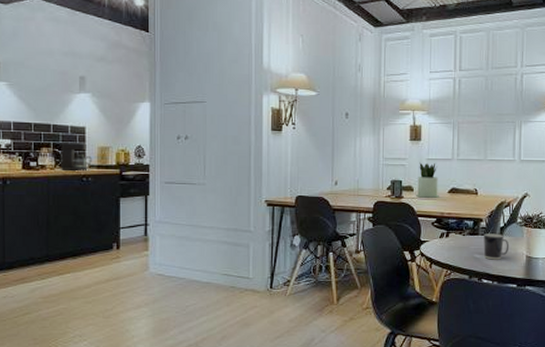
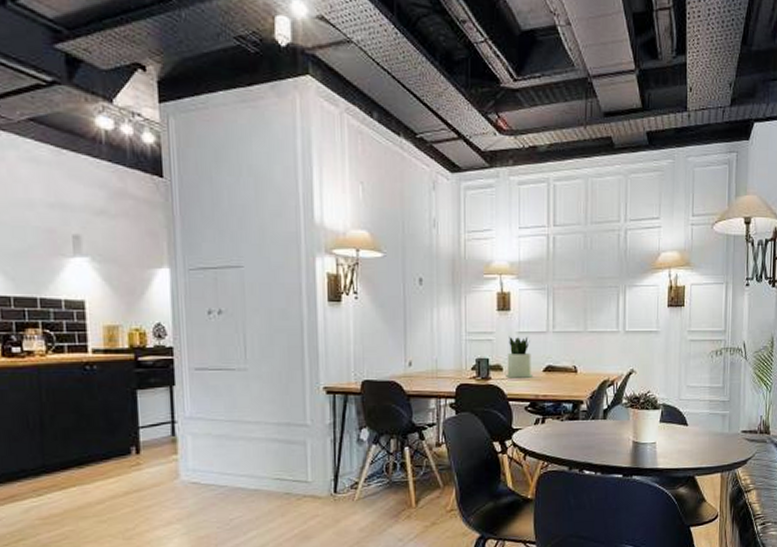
coffee maker: present [61,142,92,172] -> none [52,320,96,358]
mug: present [483,233,510,260] -> none [585,417,614,448]

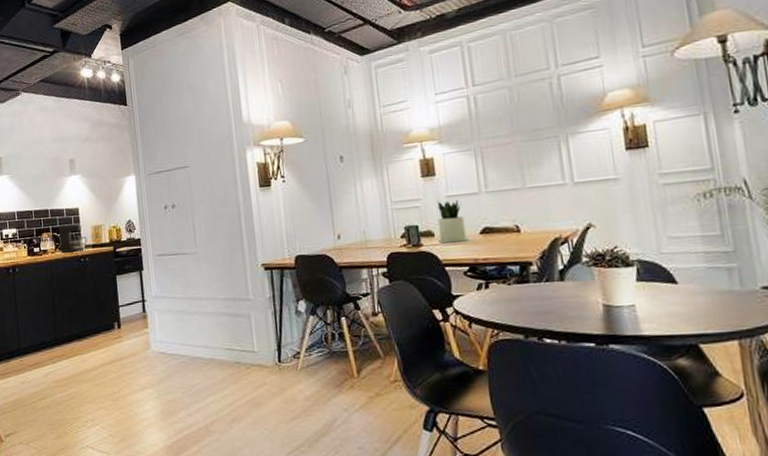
coffee maker: none [52,320,96,358] -> present [59,223,87,253]

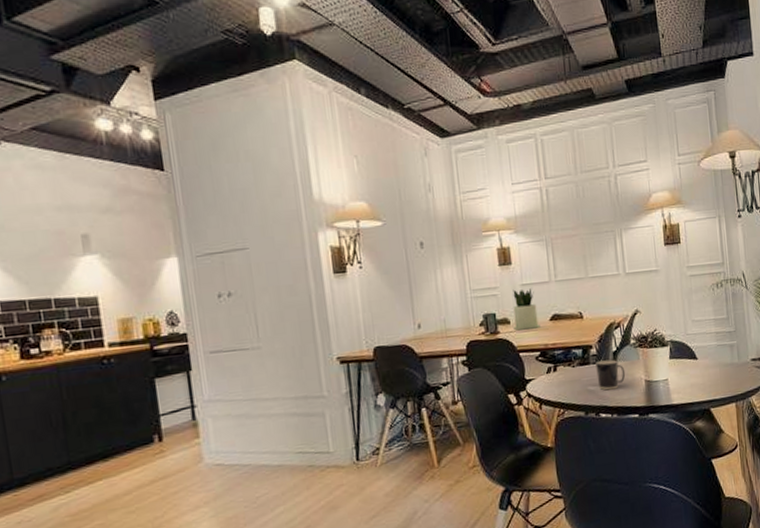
coffee maker: present [59,223,87,253] -> none [68,316,112,354]
mug: none [537,278,576,313] -> present [595,359,626,391]

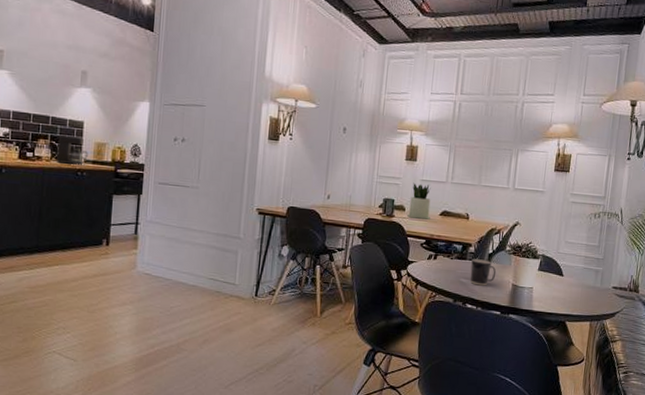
coffee maker: none [68,316,112,354] -> present [57,134,88,166]

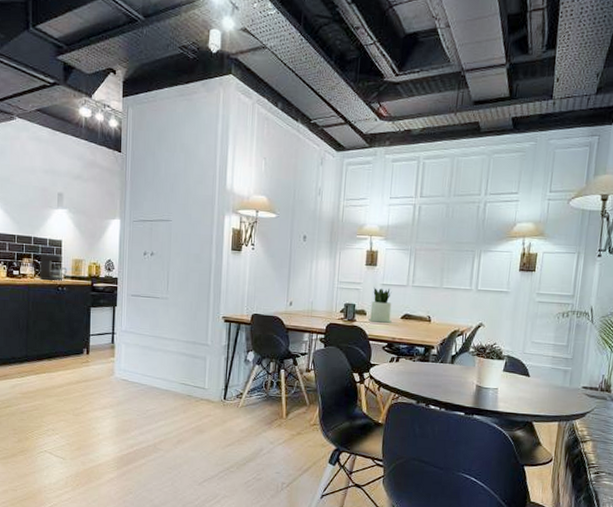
mug: present [470,258,497,286] -> none [433,360,460,387]

